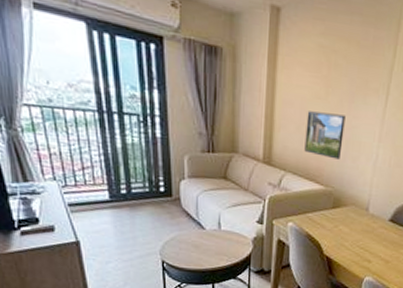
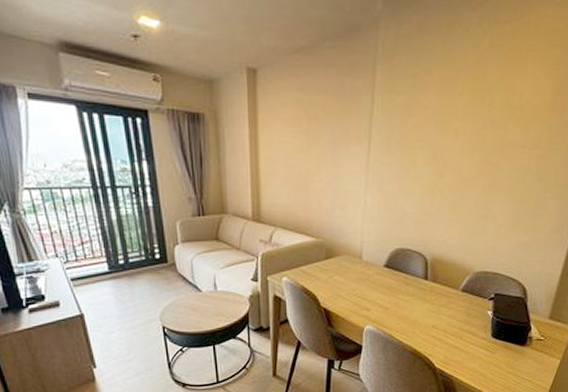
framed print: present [304,111,346,160] -> none [291,165,330,210]

